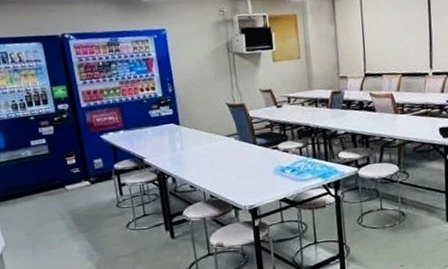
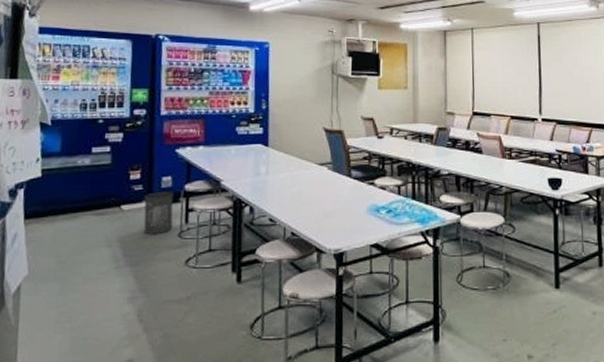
trash can: none [82,171,110,208] -> present [143,192,174,235]

